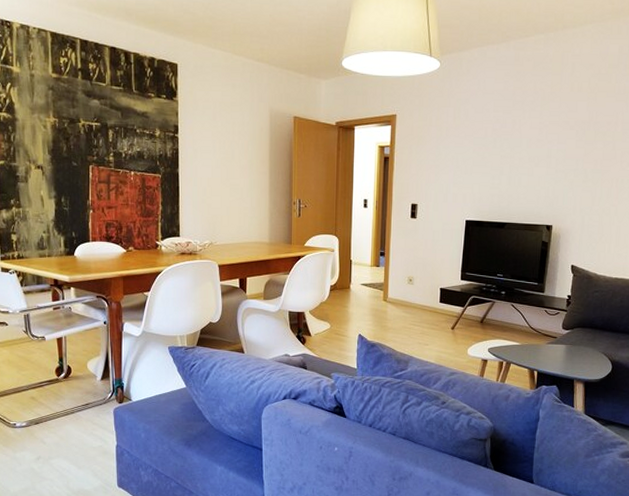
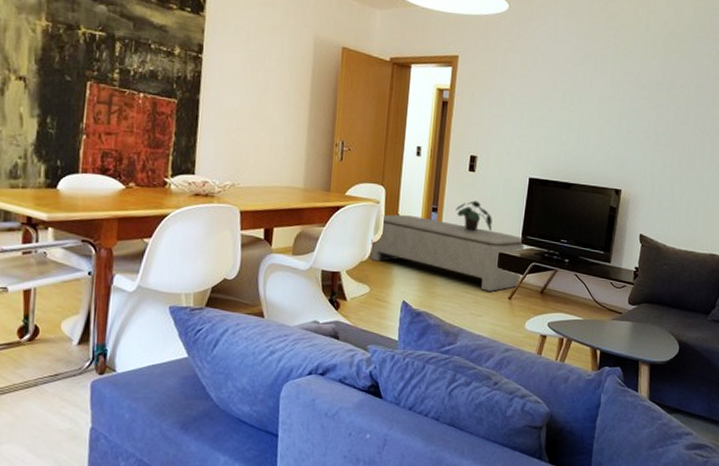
bench: none [329,260,464,323] -> present [370,214,524,292]
potted plant: none [401,244,434,271] -> present [456,200,493,232]

